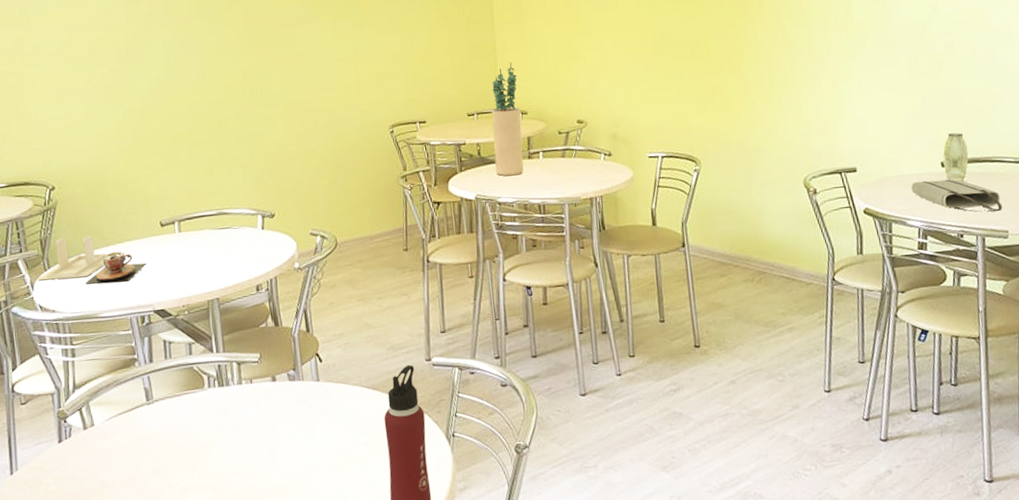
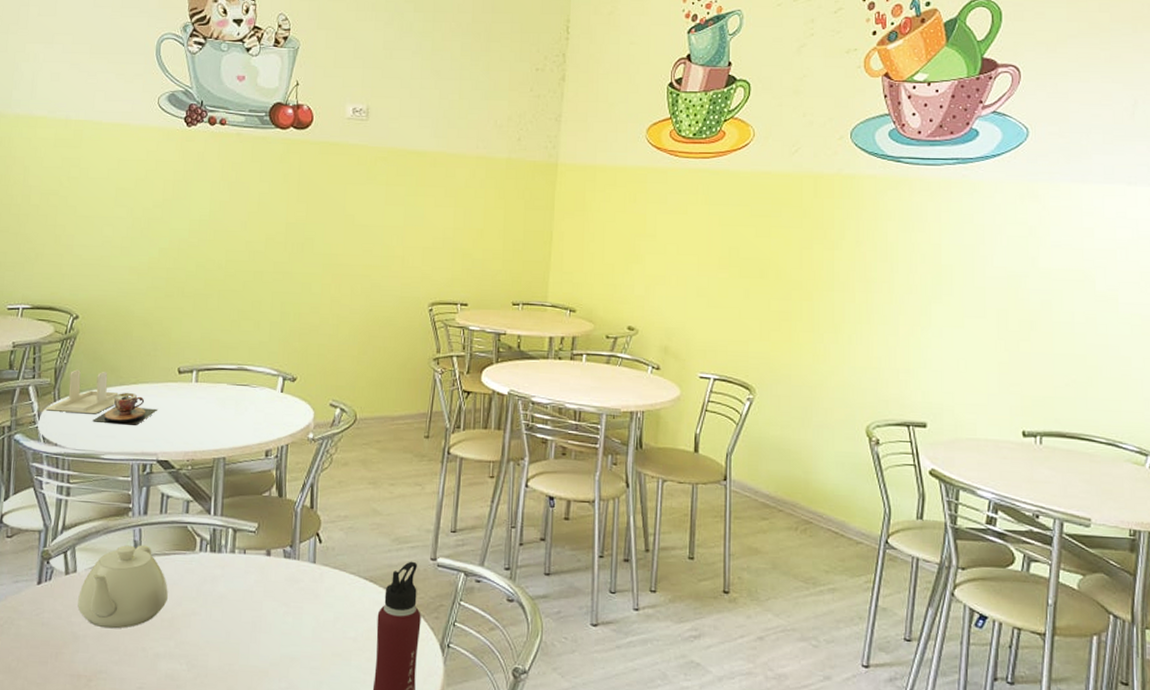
teapot: none [99,390,185,473] -> present [77,545,168,629]
vase: present [491,62,524,177] -> none [533,255,571,376]
tote bag: present [911,179,1003,213] -> none [985,448,1087,497]
vase: present [943,132,969,182] -> none [1025,401,1055,457]

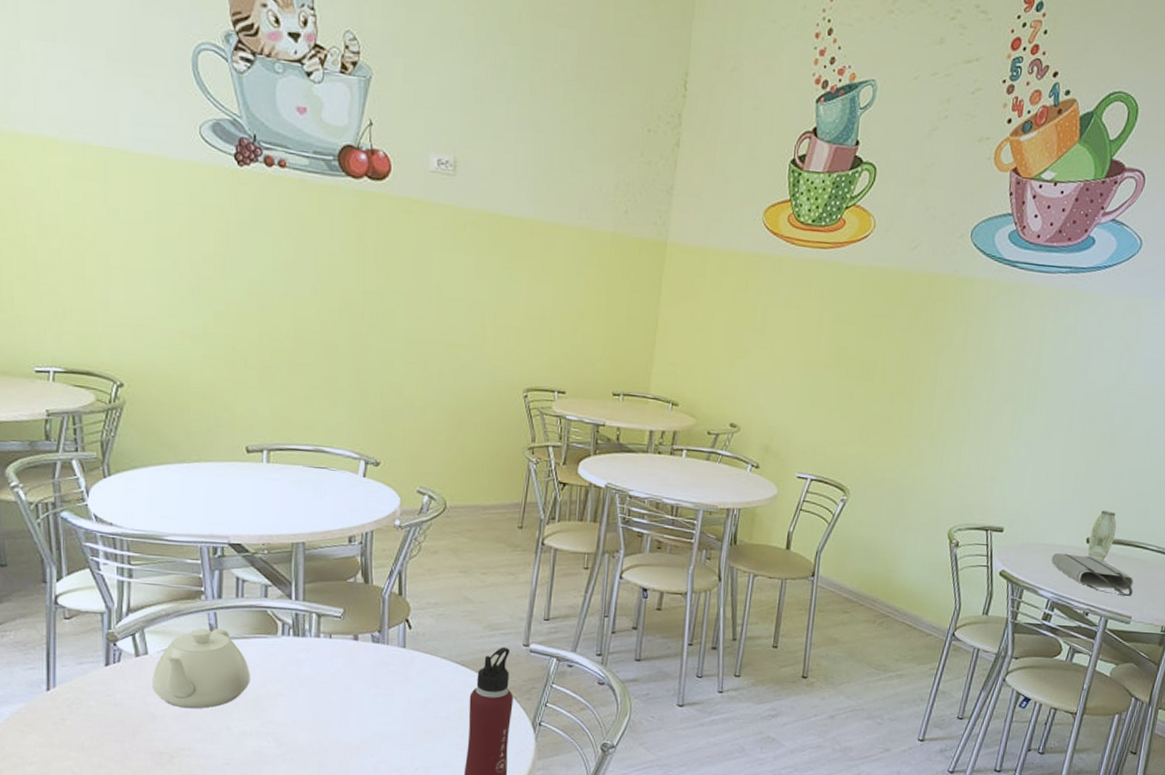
napkin holder: present [45,369,119,414] -> none [94,443,179,493]
teacup: present [92,392,158,425] -> none [151,470,225,506]
tote bag: none [985,448,1087,497] -> present [1051,553,1134,597]
vase: none [1025,401,1055,457] -> present [1087,511,1117,562]

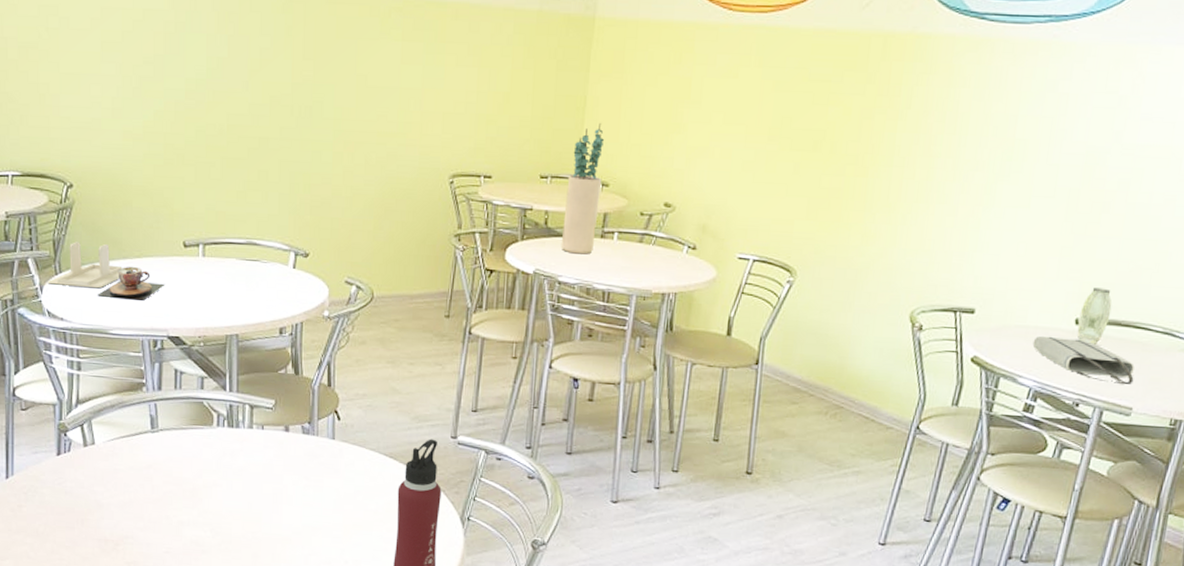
napkin holder: none [94,443,179,493] -> present [47,241,123,289]
teacup: none [151,470,225,506] -> present [97,266,165,301]
teapot: present [152,628,250,709] -> none [99,419,188,498]
vase: none [632,345,675,470] -> present [560,123,605,255]

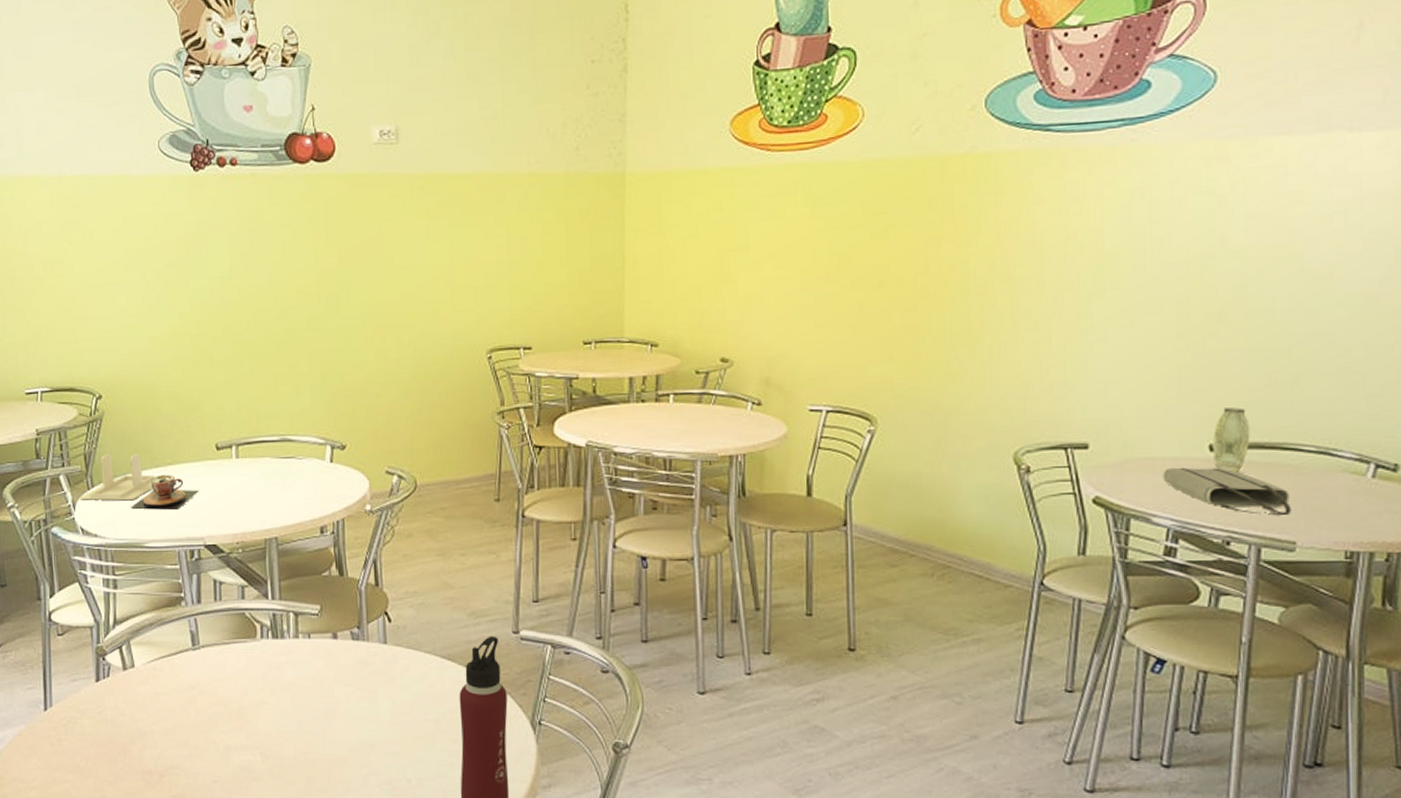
vase: present [560,123,605,255] -> none [612,281,651,421]

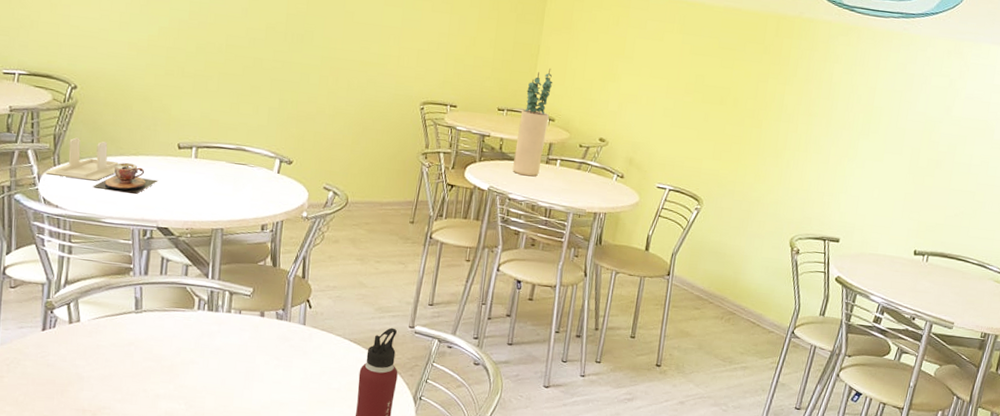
vase: none [612,281,651,421] -> present [512,69,553,177]
tote bag: present [1162,467,1292,516] -> none [882,263,956,305]
vase: present [1213,407,1250,474] -> none [914,227,942,272]

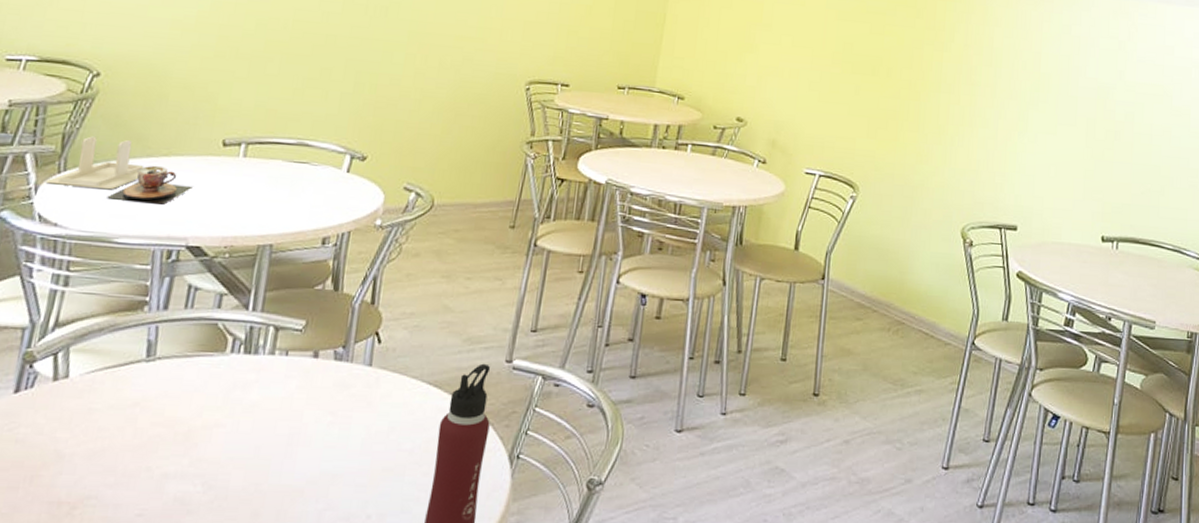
vase: present [512,69,553,177] -> none [634,39,682,166]

